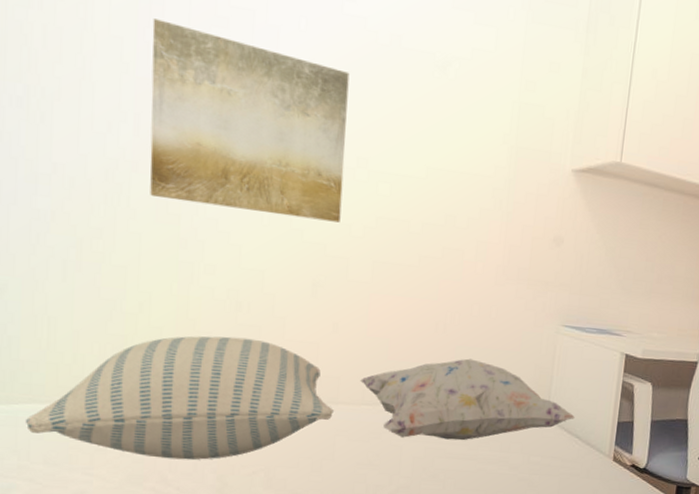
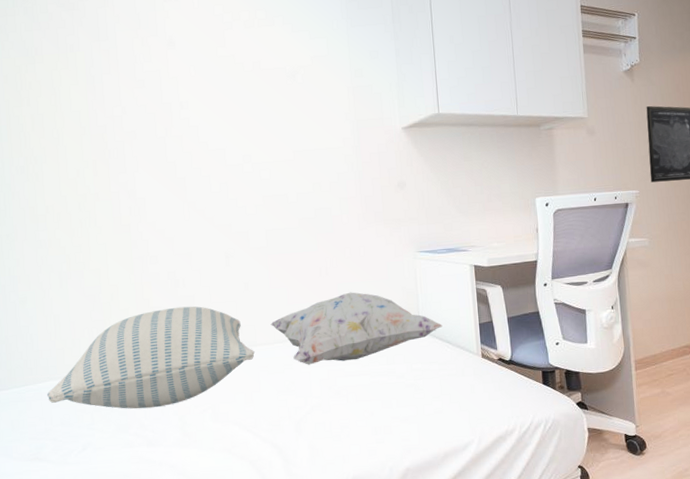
wall art: present [150,18,350,223] -> none [97,92,238,215]

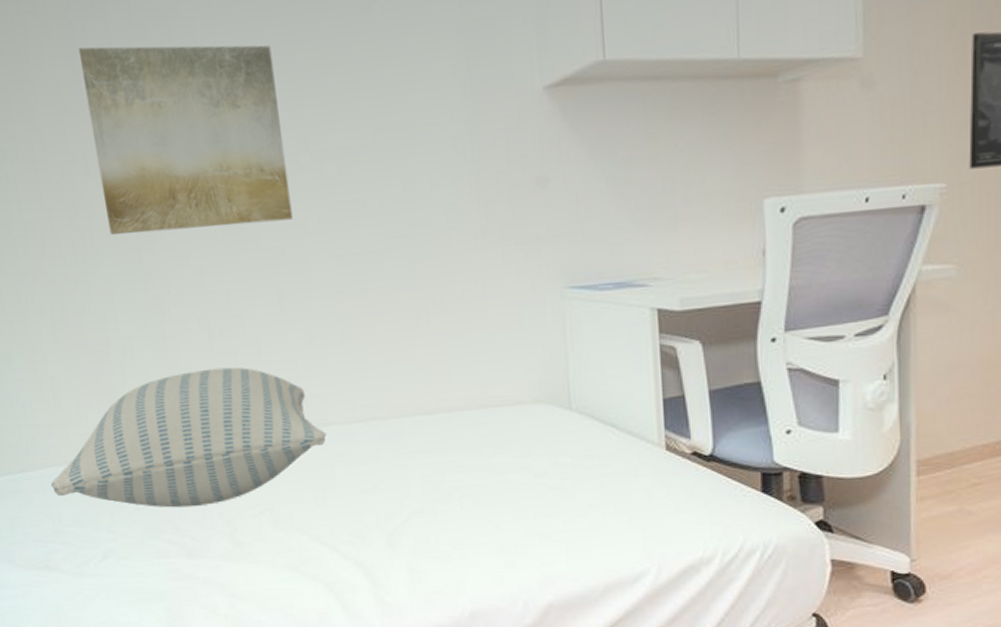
wall art: none [97,92,238,215] -> present [78,45,293,235]
decorative pillow: present [270,292,443,365] -> none [347,349,605,454]

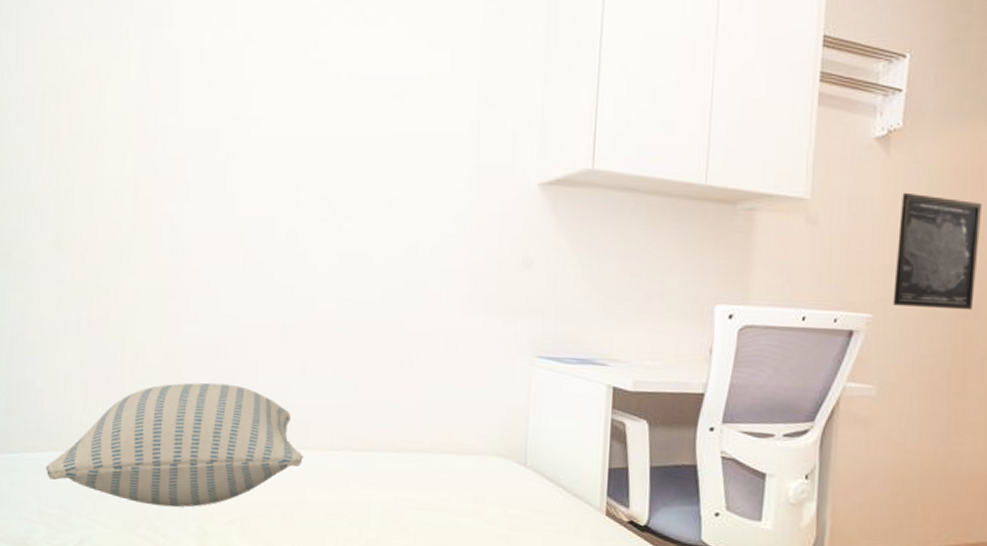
wall art: present [78,45,293,235] -> none [145,94,313,263]

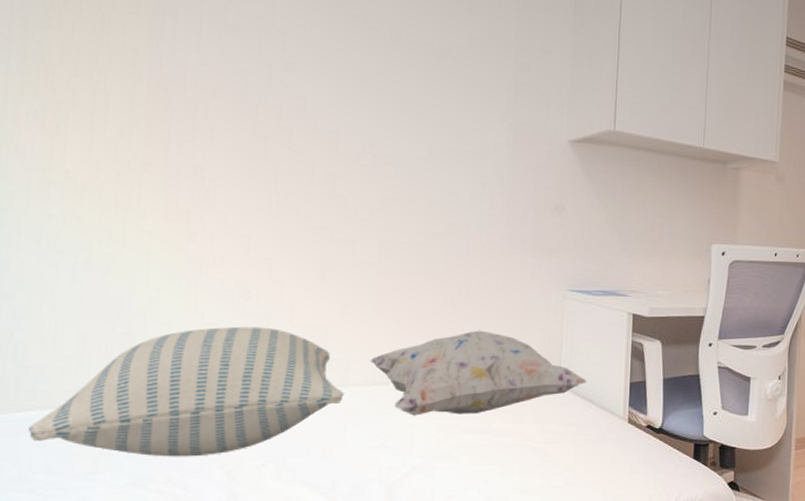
decorative pillow: none [328,397,557,490] -> present [370,330,587,416]

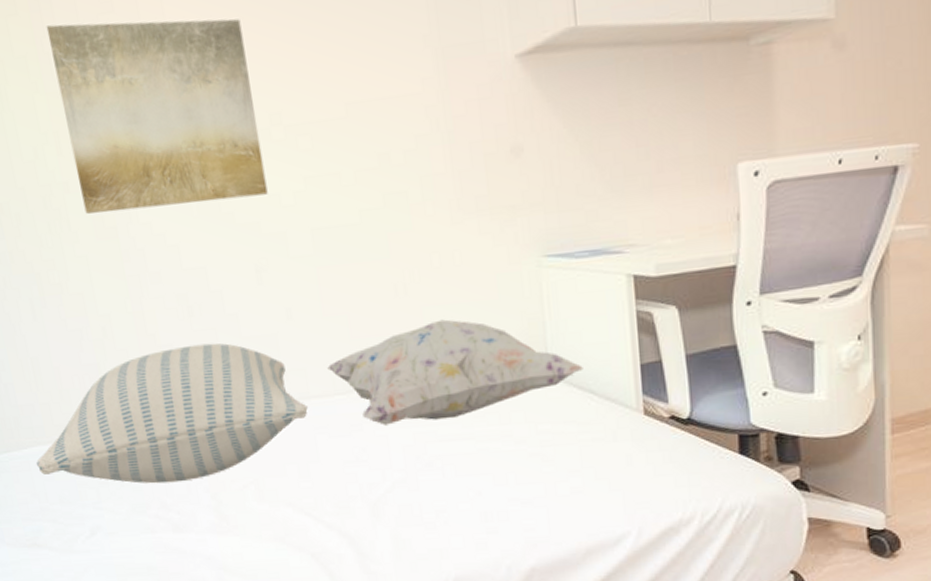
wall art: none [160,30,353,207] -> present [46,18,268,214]

